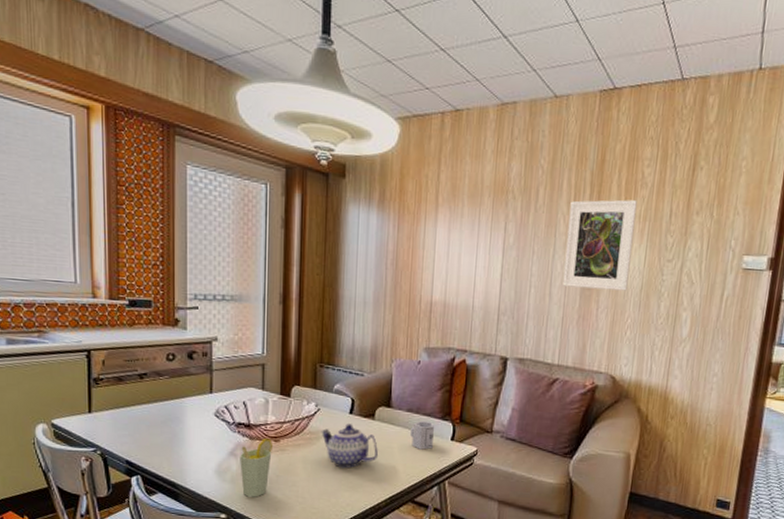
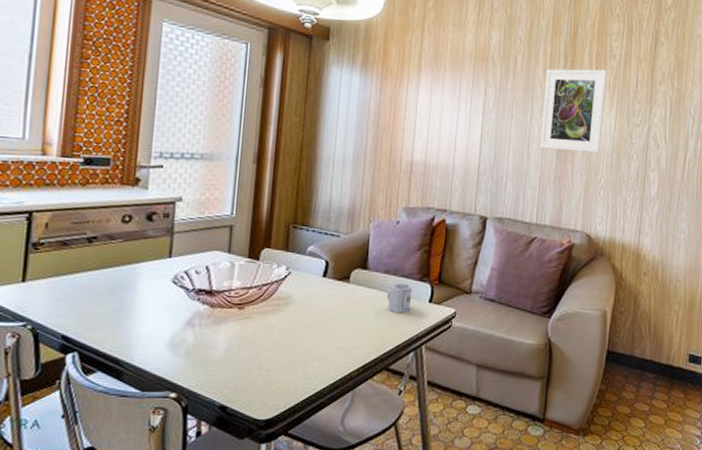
cup: present [240,438,274,497] -> none [197,306,237,372]
teapot: present [321,424,378,469] -> none [291,287,352,336]

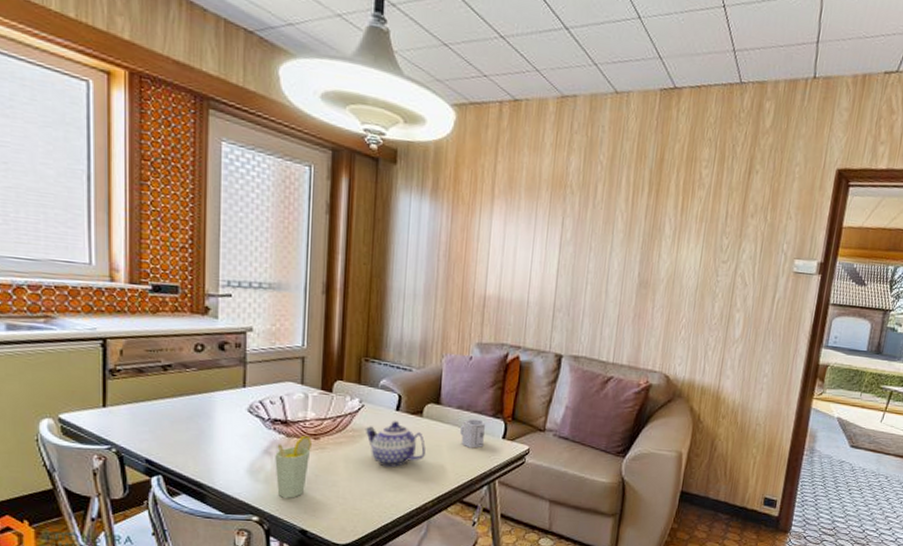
cup: none [197,306,237,372] -> present [275,436,313,498]
teapot: none [291,287,352,336] -> present [365,421,426,468]
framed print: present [540,69,607,153] -> none [619,198,695,291]

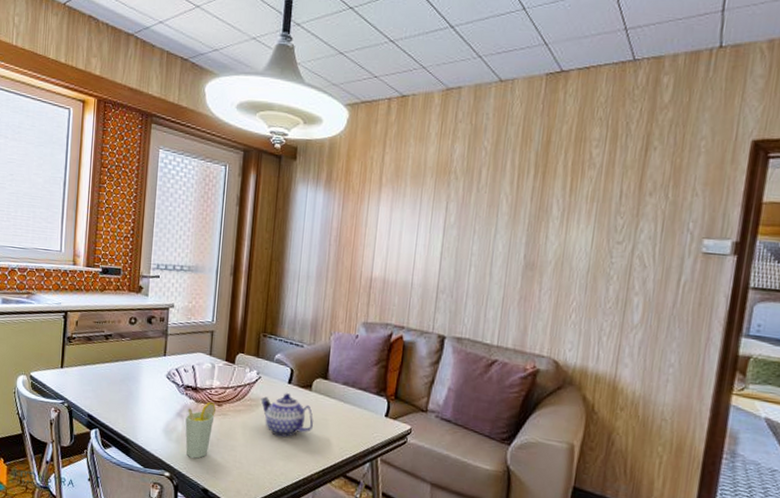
cup: present [460,419,485,448] -> none [345,395,369,425]

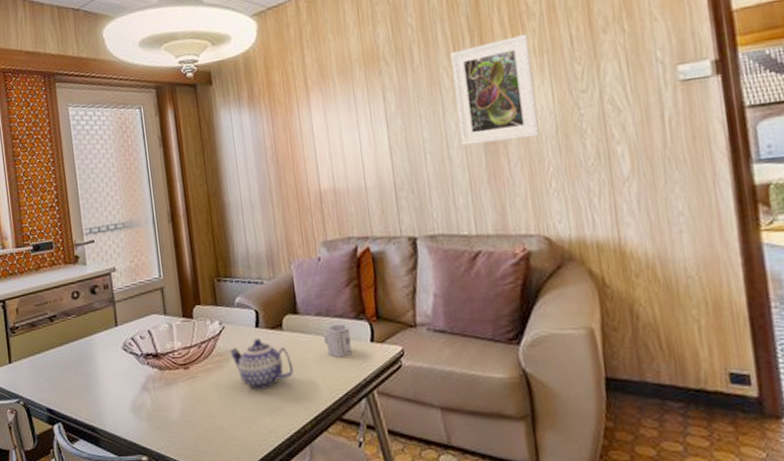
cup: present [185,402,217,459] -> none [152,367,185,434]
cup: none [345,395,369,425] -> present [324,324,352,358]
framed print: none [504,180,584,273] -> present [450,34,540,146]

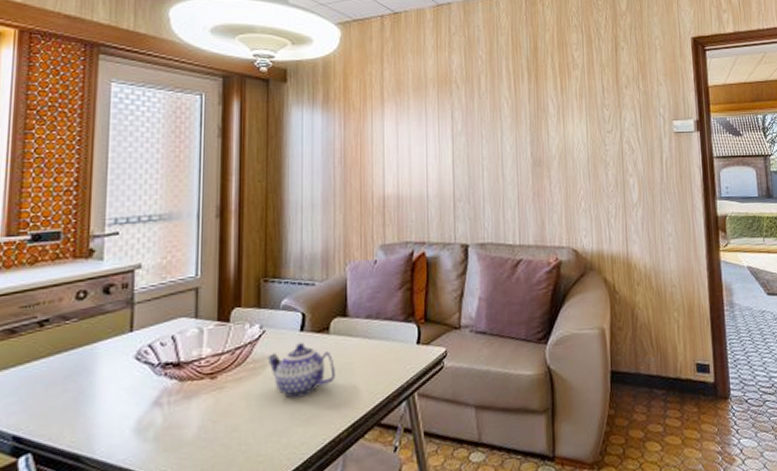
cup: present [324,324,352,358] -> none [371,326,397,361]
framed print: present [450,34,540,146] -> none [511,80,575,166]

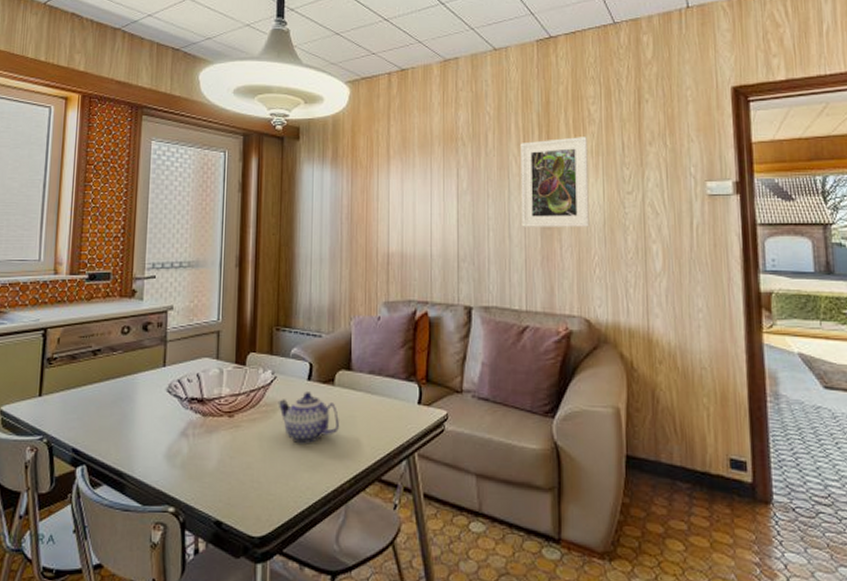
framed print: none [511,80,575,166] -> present [520,137,590,227]

